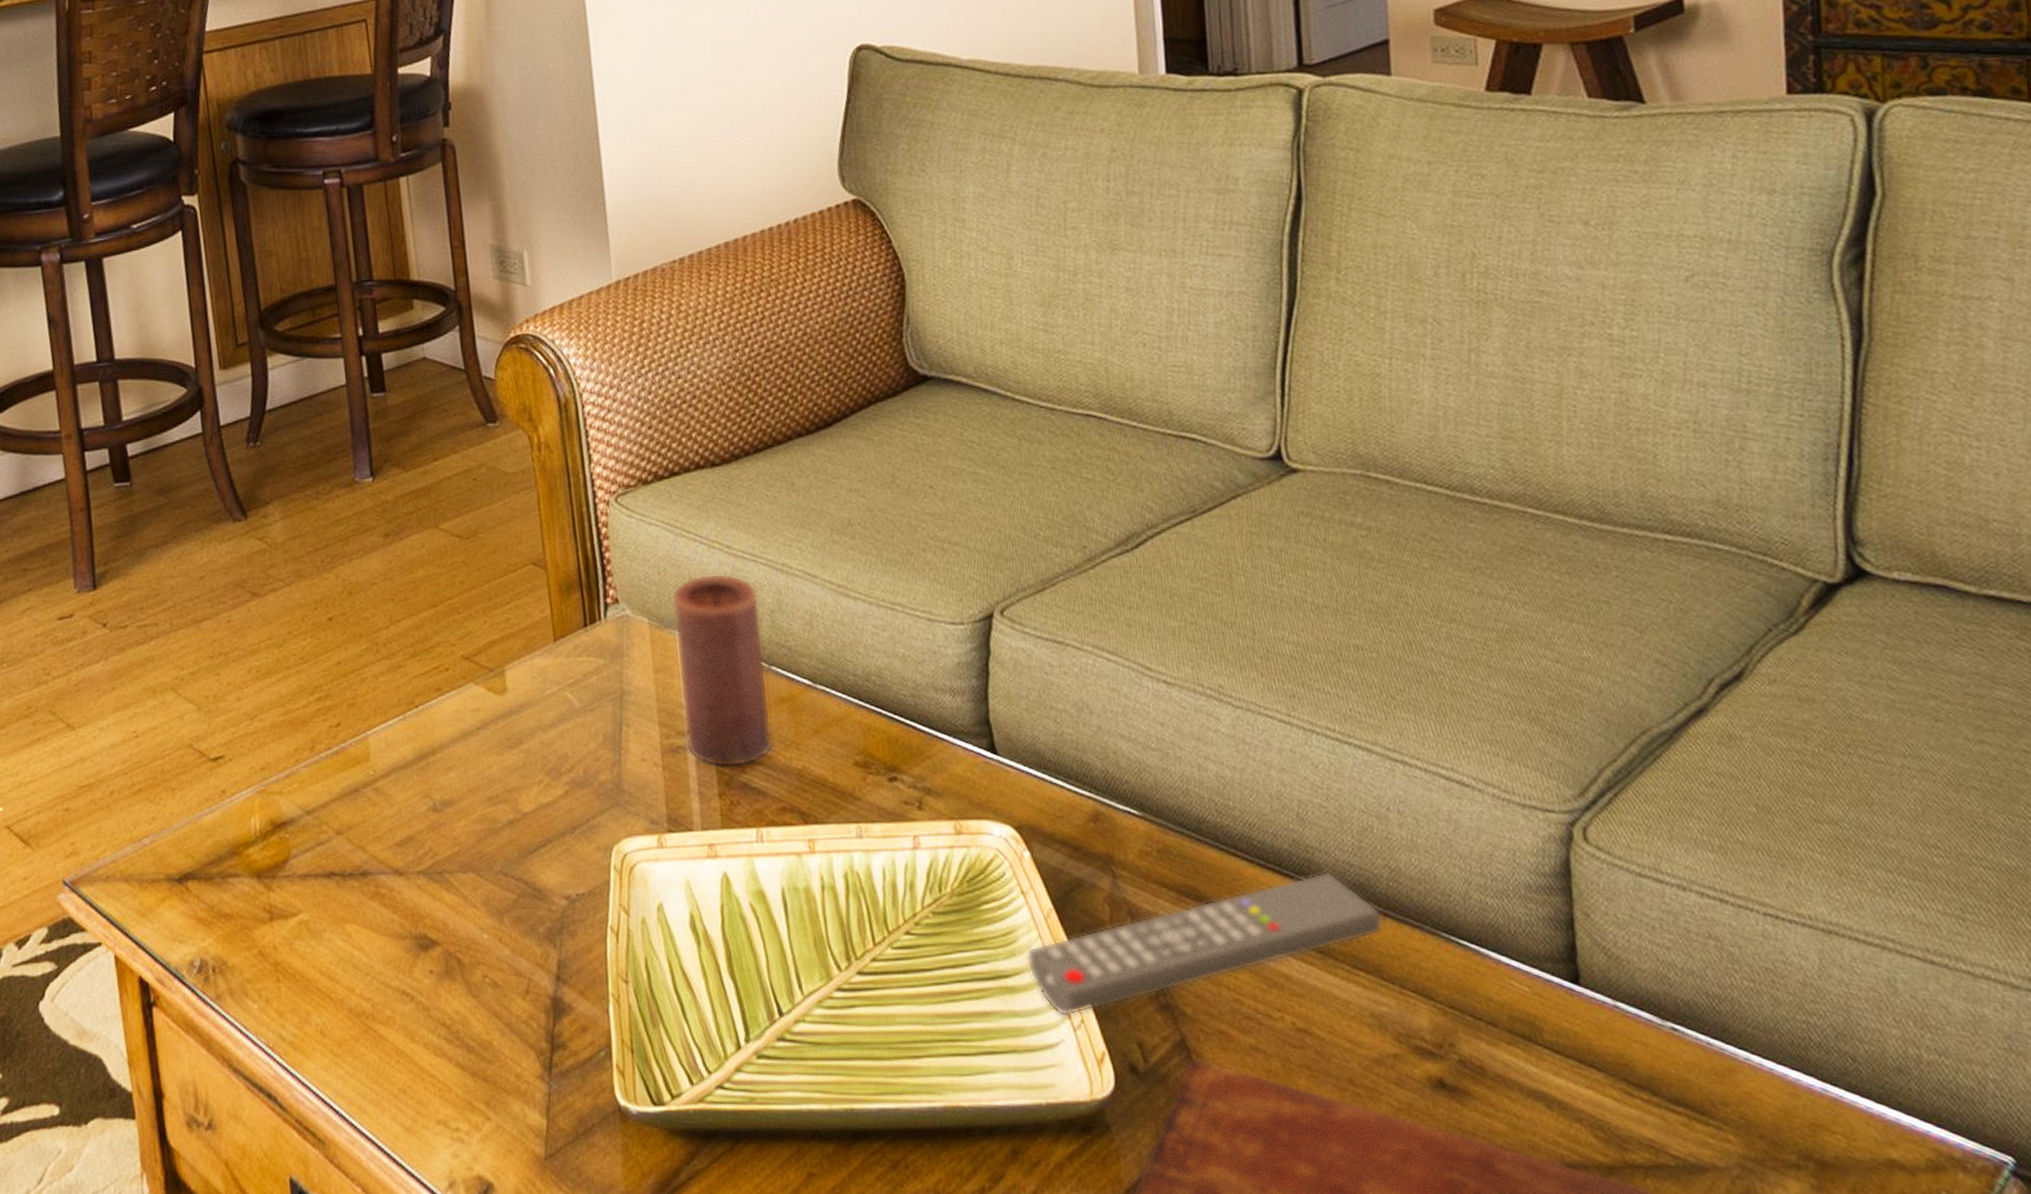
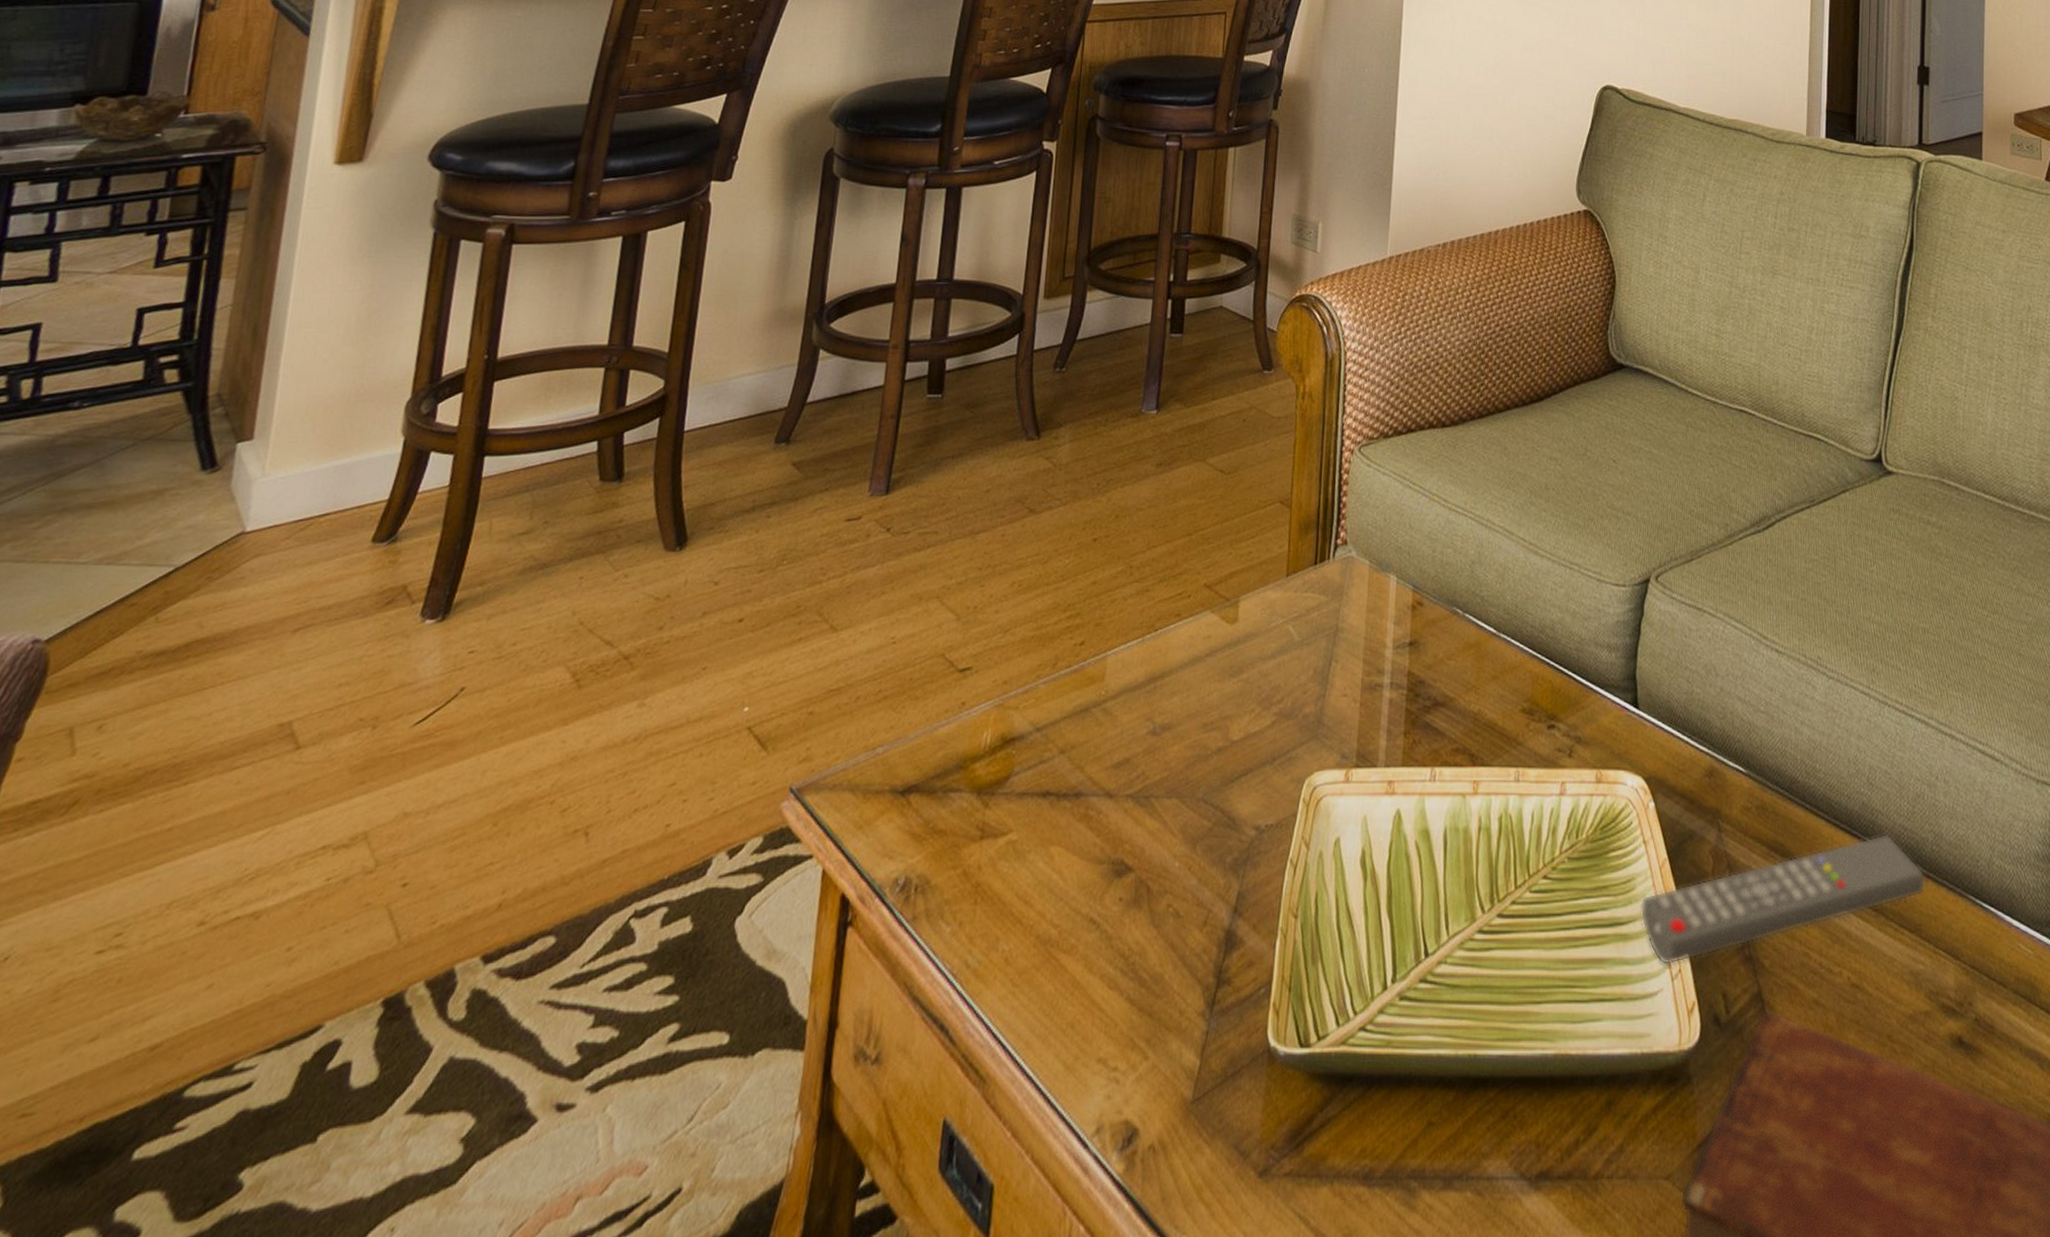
candle: present [670,573,774,767] -> none [1383,523,1464,707]

